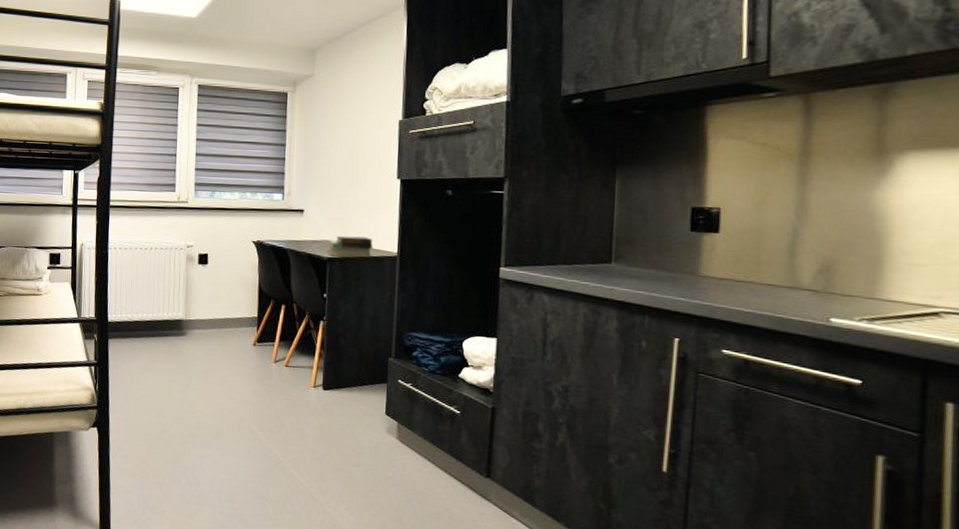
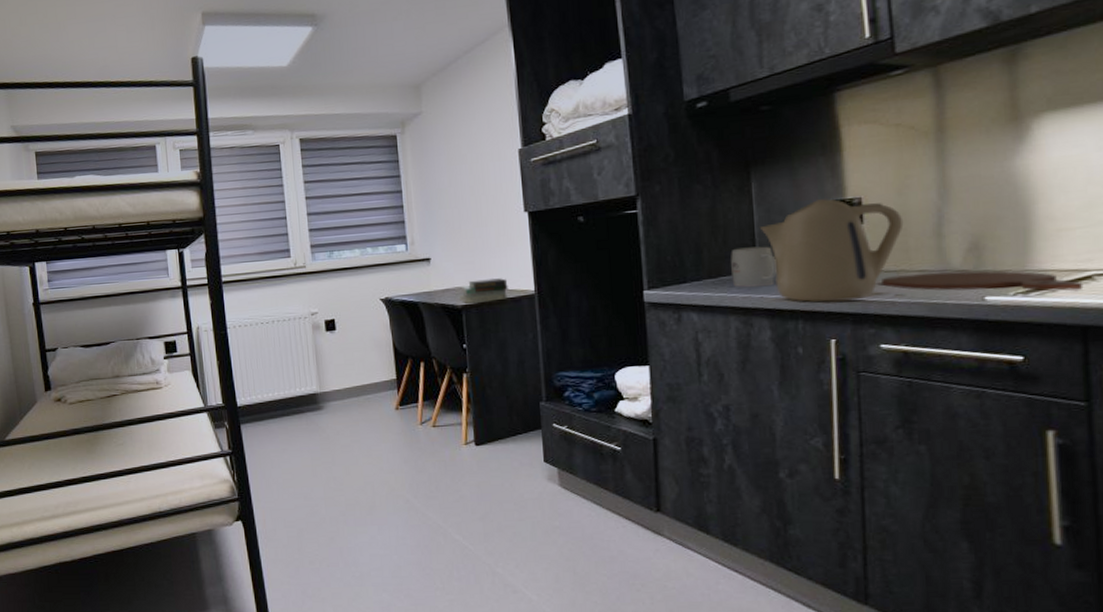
mug: none [585,239,631,280] -> present [730,246,777,288]
kettle: none [618,204,759,304] -> present [759,198,904,303]
cutting board: none [730,286,929,324] -> present [881,270,1084,291]

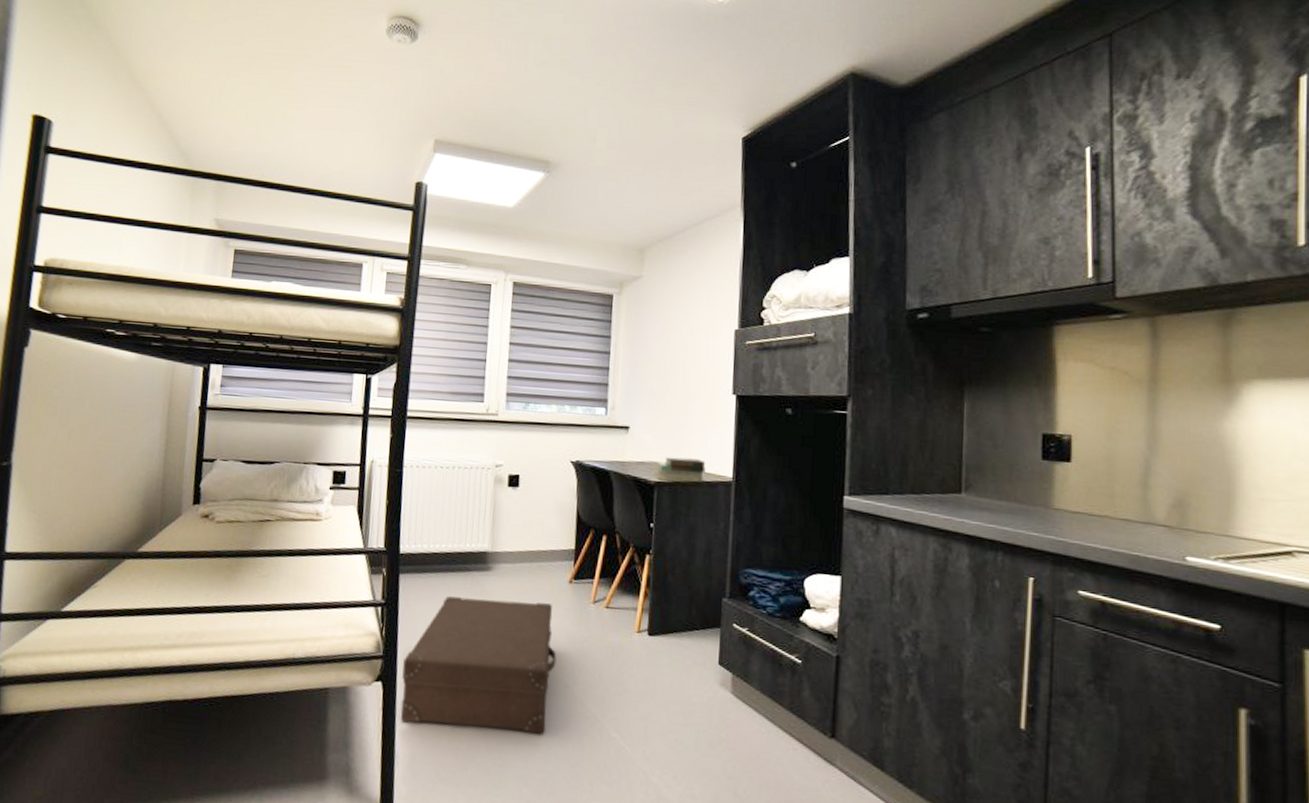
suitcase: none [258,431,395,553] -> present [400,596,557,734]
mug: present [730,246,777,288] -> none [934,466,981,512]
kettle: present [759,198,904,303] -> none [967,430,1111,540]
cutting board: present [881,270,1084,291] -> none [1085,520,1283,564]

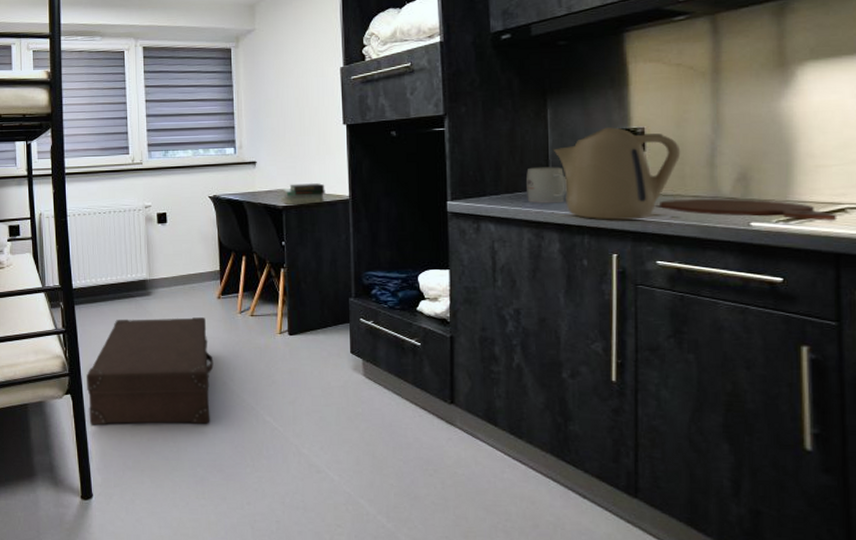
mug: none [934,466,981,512] -> present [525,167,567,204]
kettle: none [967,430,1111,540] -> present [553,127,681,221]
cutting board: none [1085,520,1283,564] -> present [660,198,837,221]

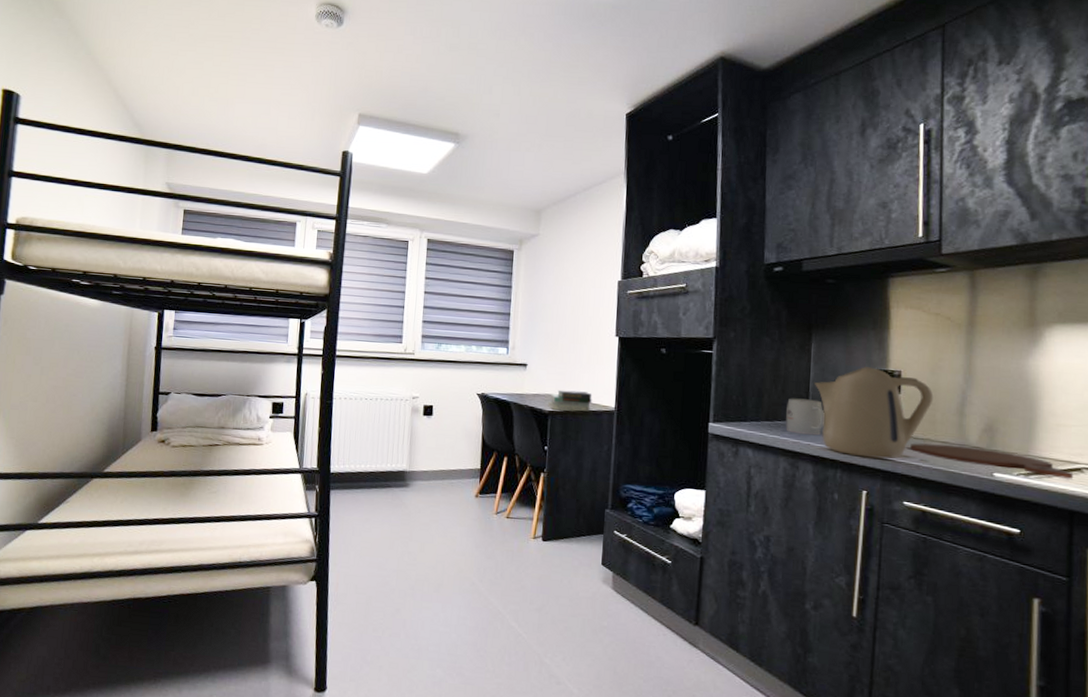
suitcase: present [87,317,214,425] -> none [331,509,465,624]

